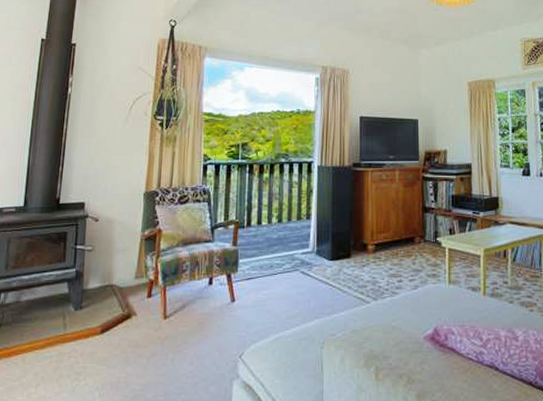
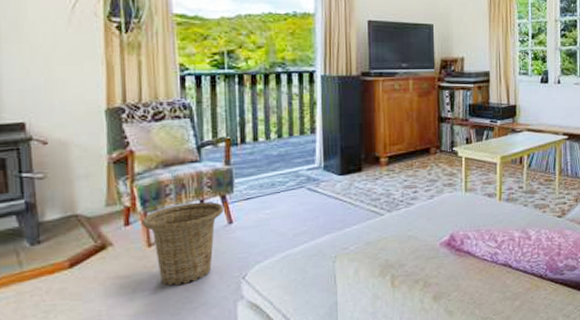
basket: none [161,279,229,359] -> present [141,201,224,286]

